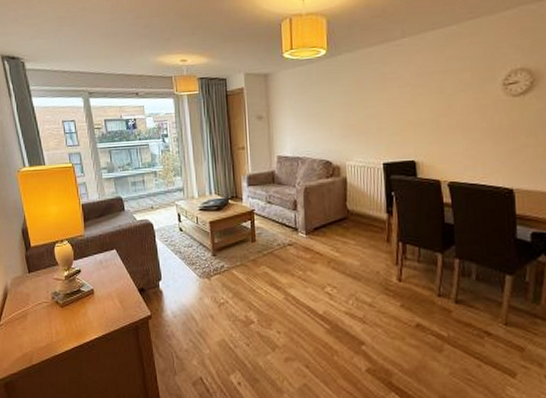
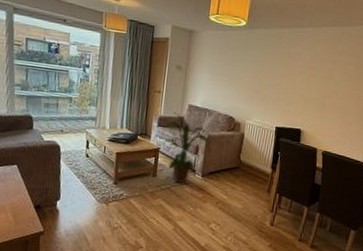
house plant: none [251,167,309,246] -> present [157,112,211,184]

